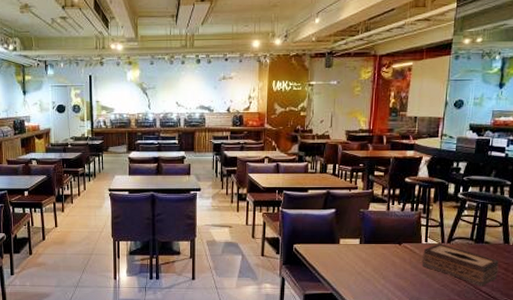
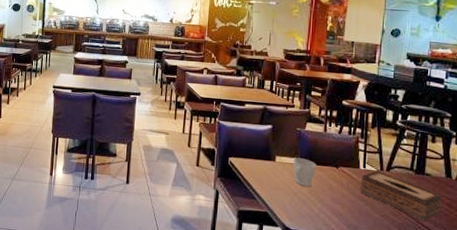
mug: none [357,238,380,266] -> present [293,157,316,187]

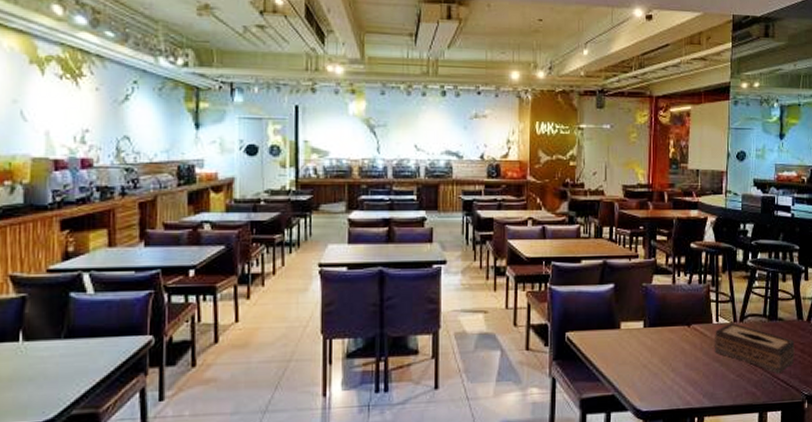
mug: present [293,157,316,187] -> none [641,320,666,356]

